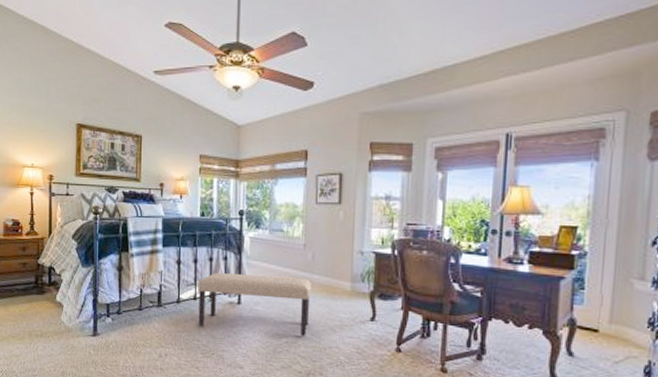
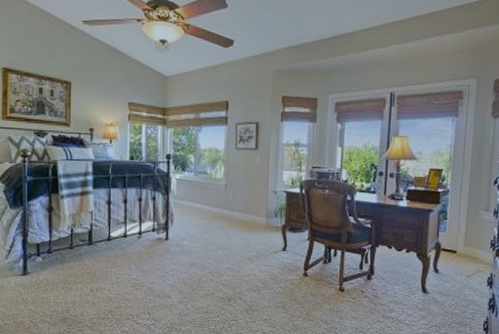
bench: present [198,272,311,336] -> none [128,211,232,266]

